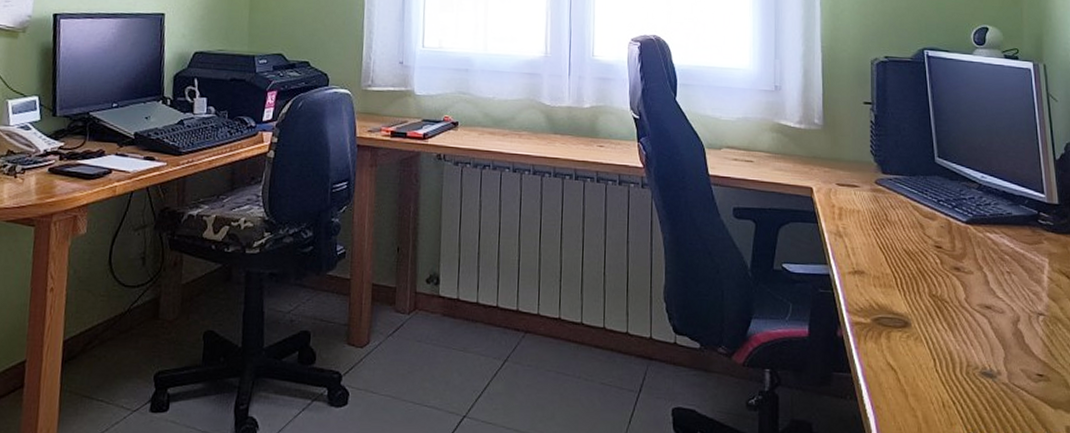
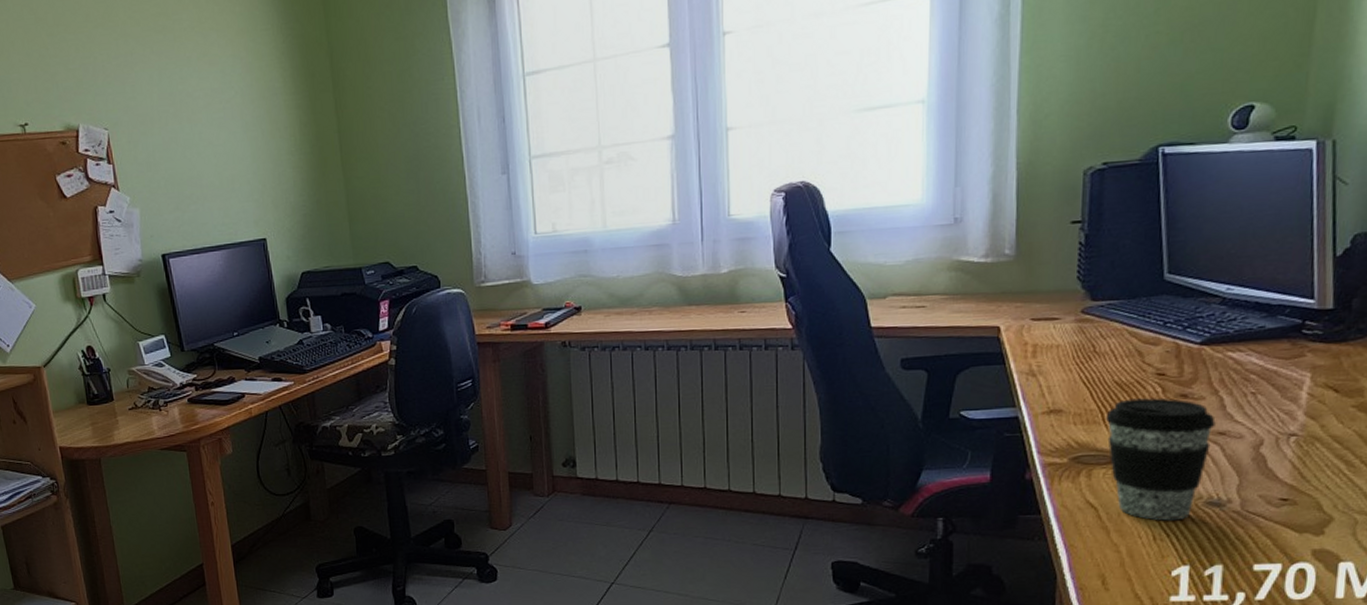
coffee cup: none [898,267,983,388] -> present [1105,398,1216,521]

